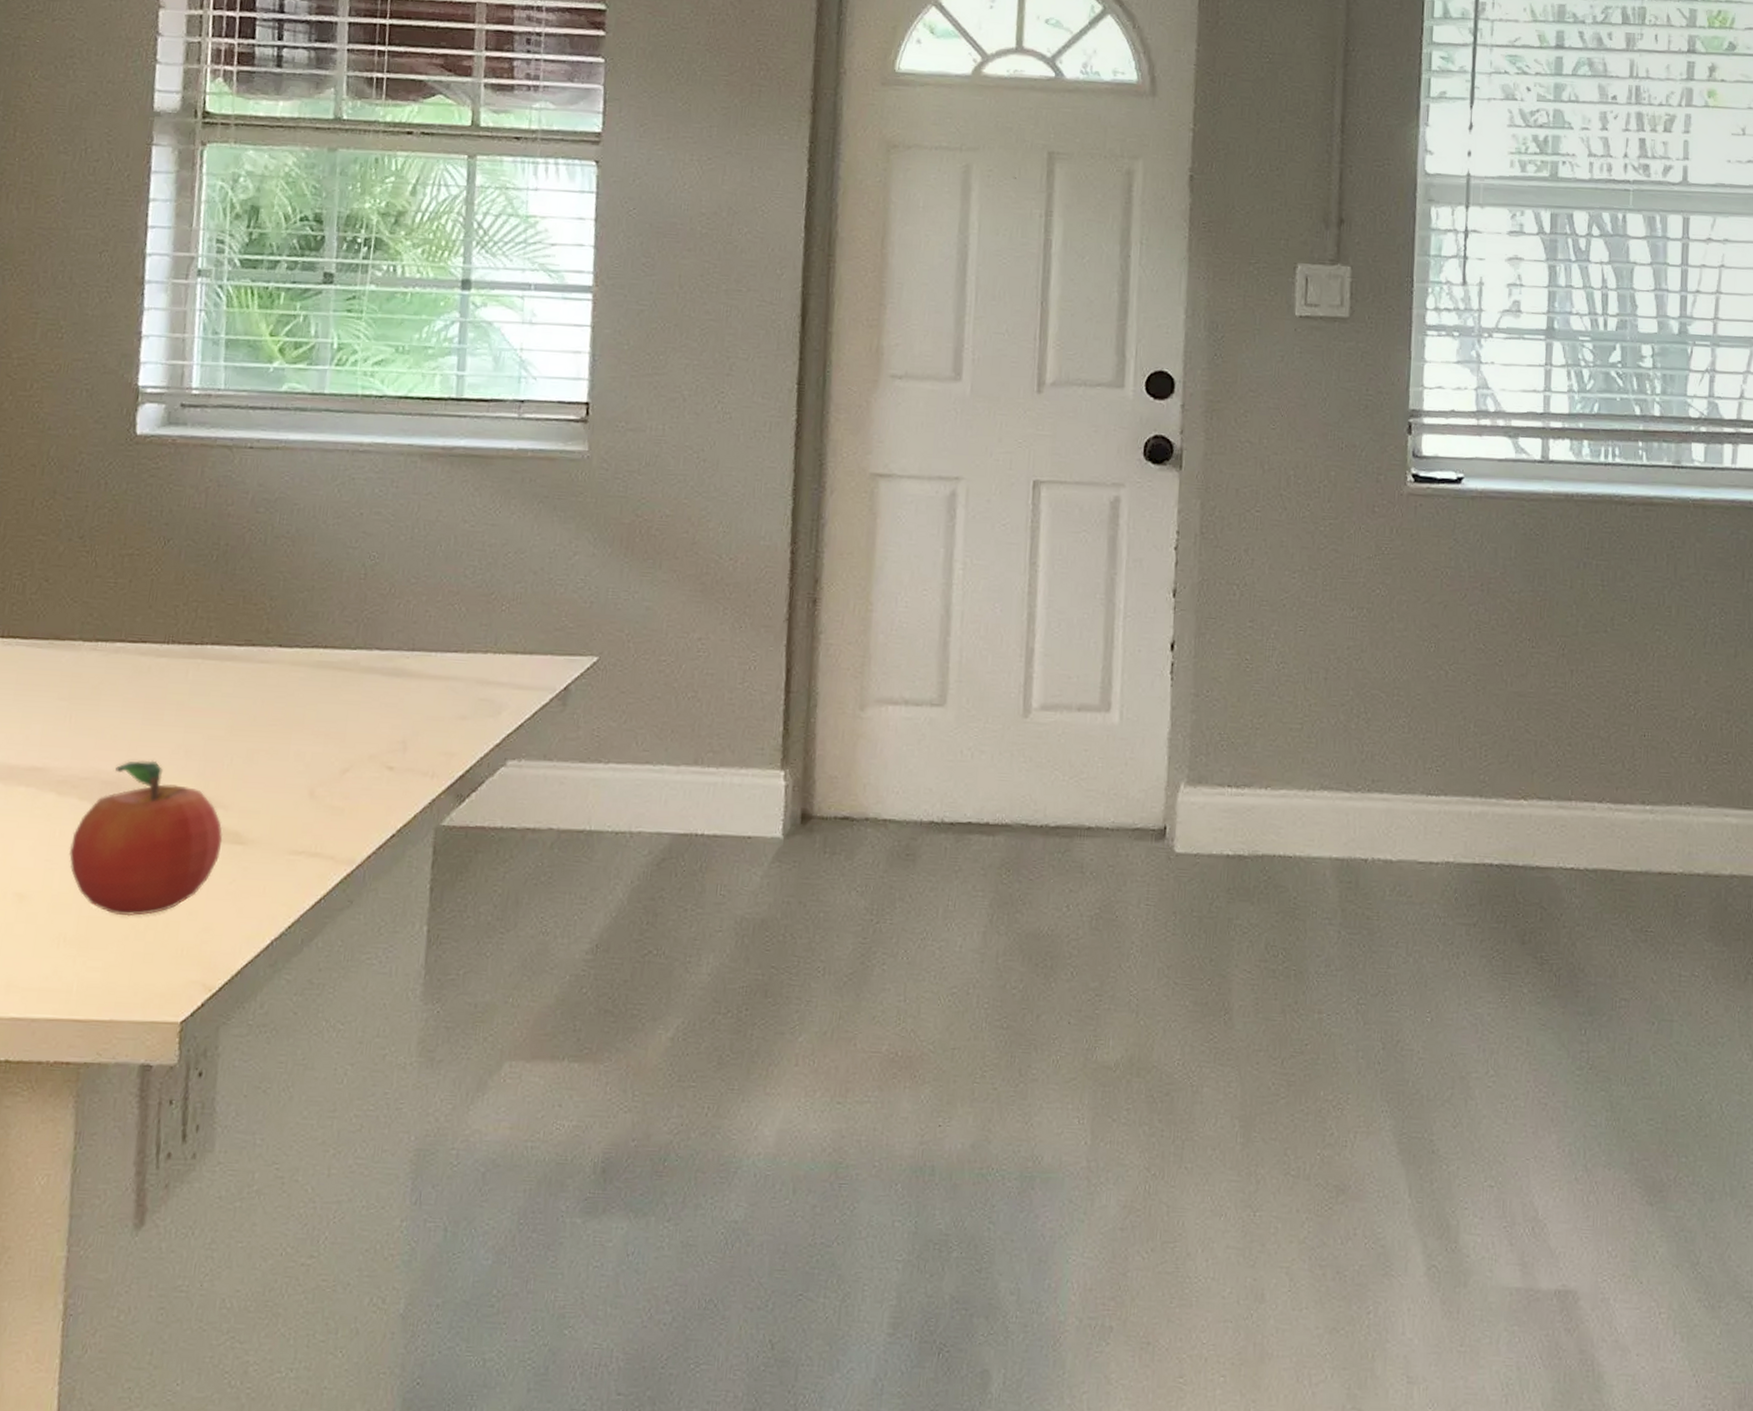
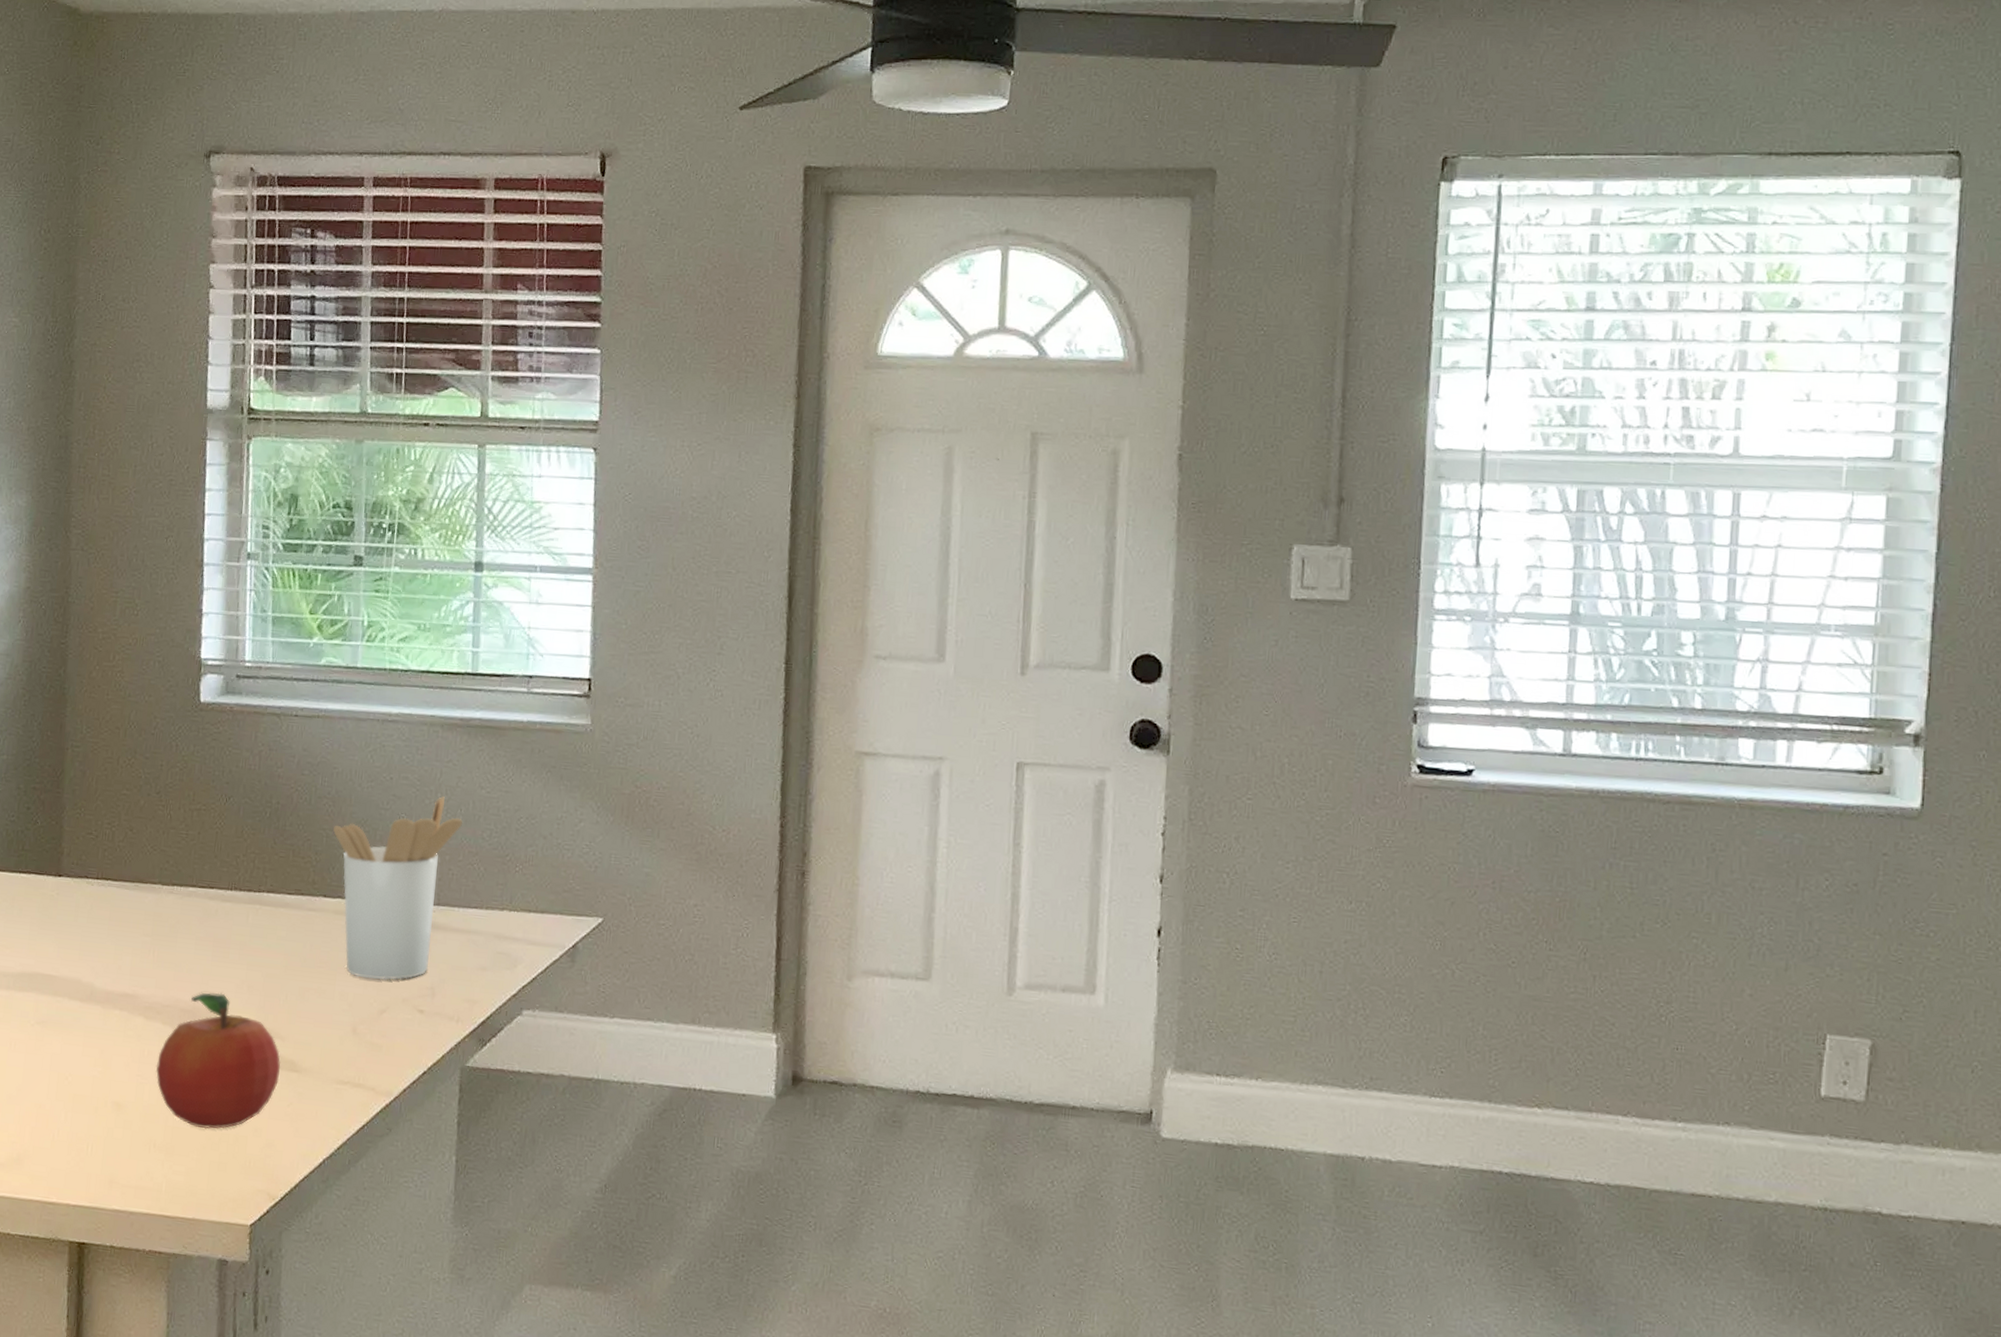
utensil holder: none [291,531,442,736] -> present [332,795,462,980]

